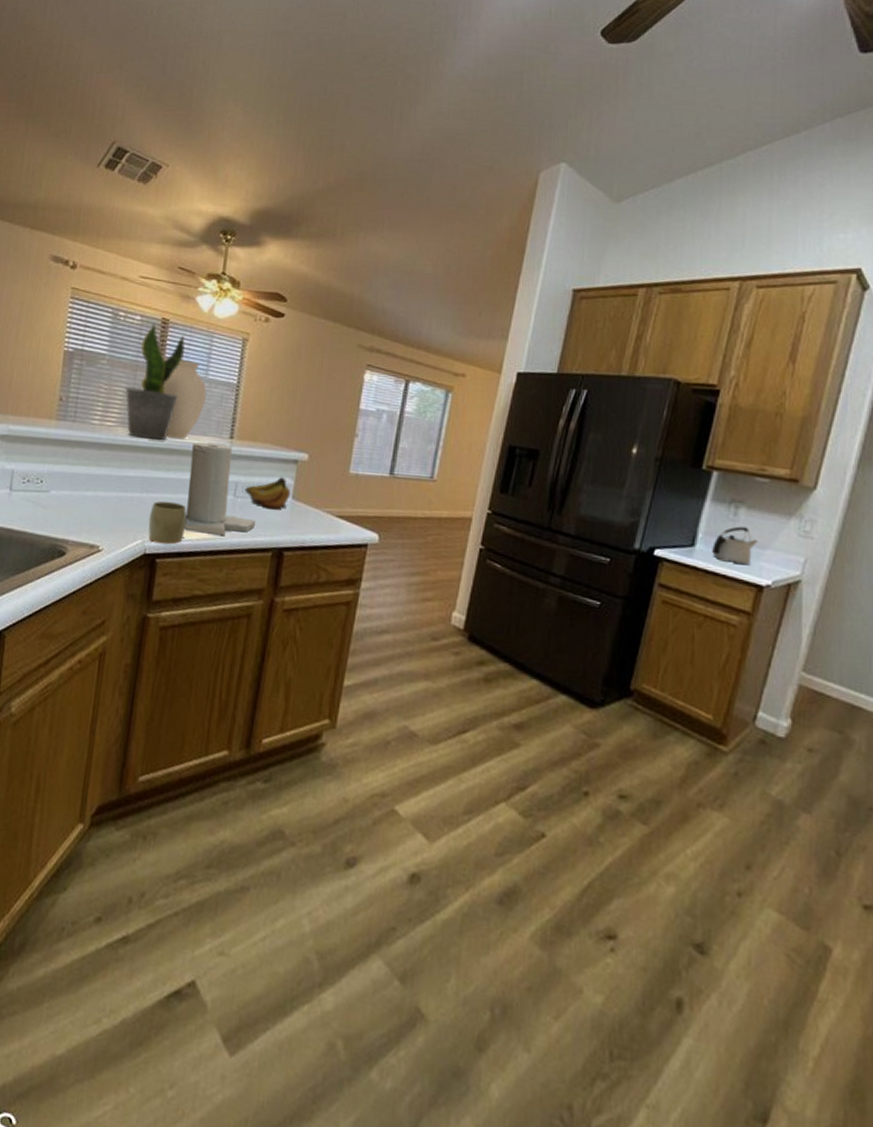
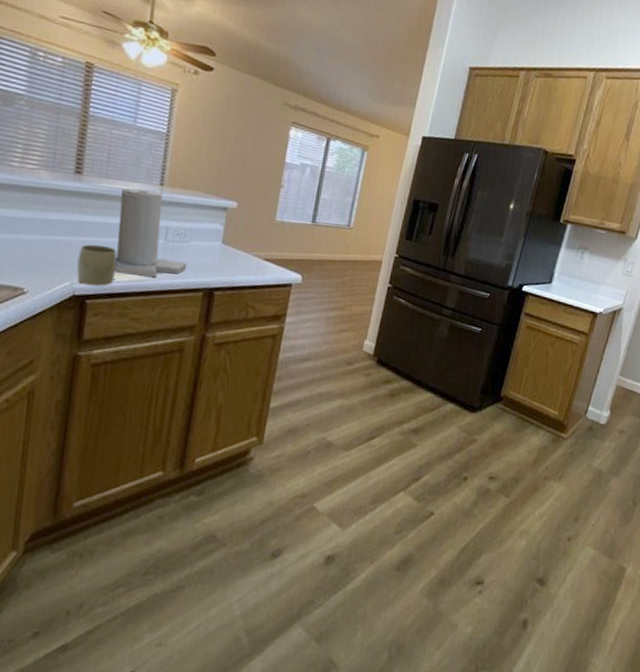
potted plant: present [125,323,185,441] -> none [47,66,112,185]
vase: present [163,357,207,439] -> none [88,102,135,184]
fruit: present [245,477,291,510] -> none [176,223,221,253]
kettle: present [712,526,759,564] -> none [564,267,596,296]

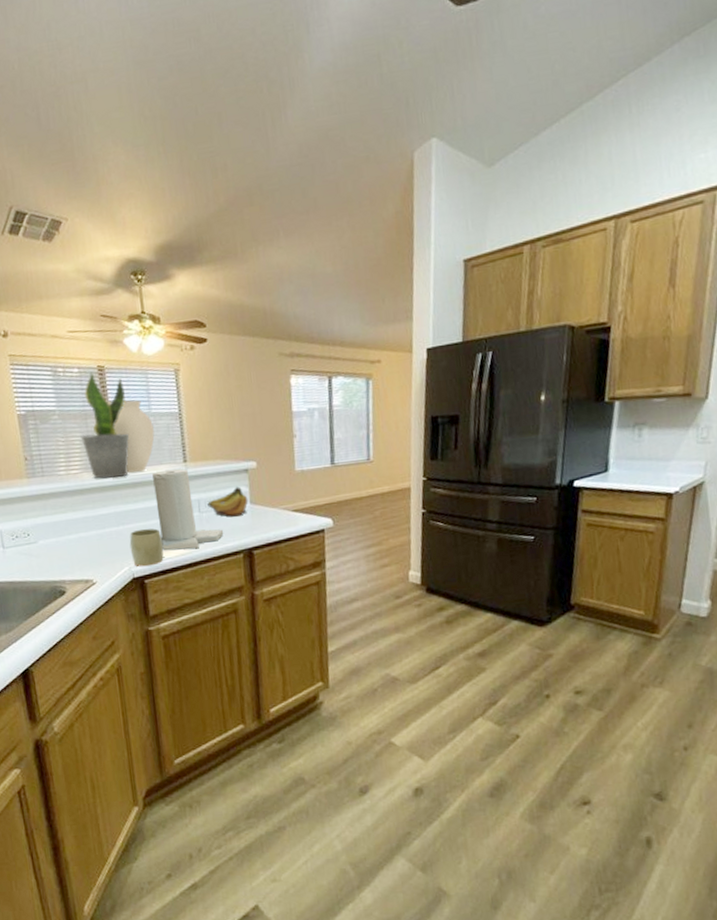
potted plant: none [47,66,112,185] -> present [80,372,130,479]
vase: none [88,102,135,184] -> present [107,400,155,473]
fruit: none [176,223,221,253] -> present [207,486,249,517]

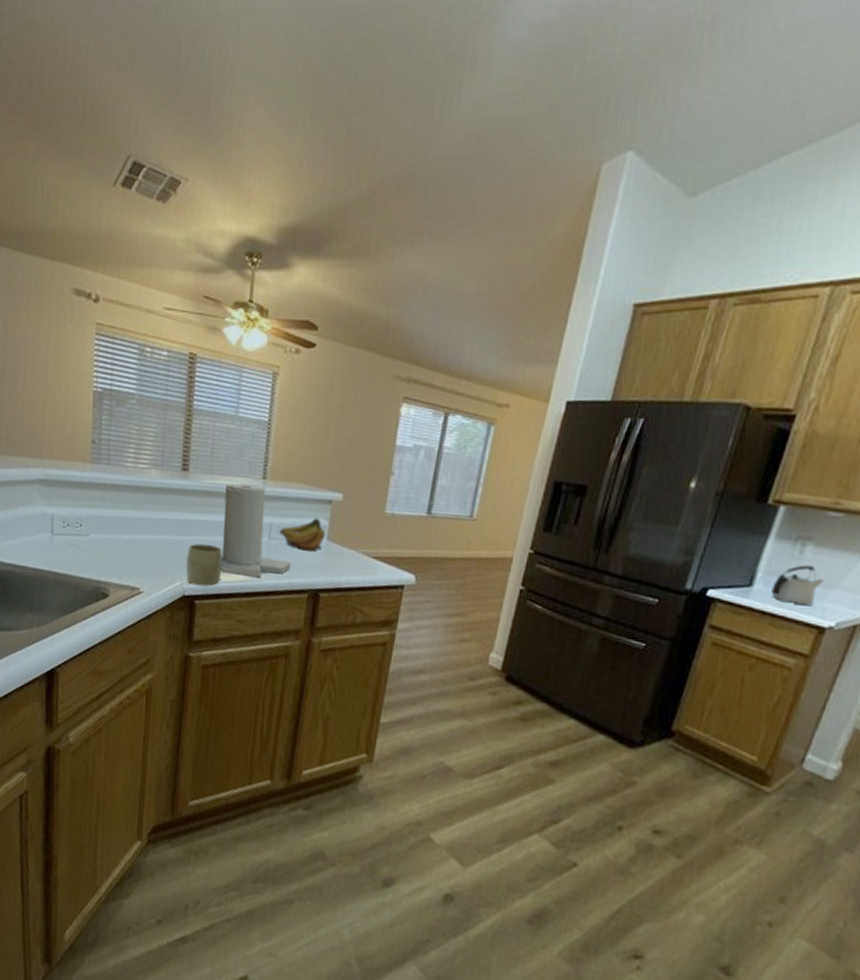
potted plant: present [80,372,130,479] -> none [156,358,214,483]
vase: present [107,400,155,473] -> none [192,395,238,480]
kettle: none [623,445,664,479] -> present [771,565,825,605]

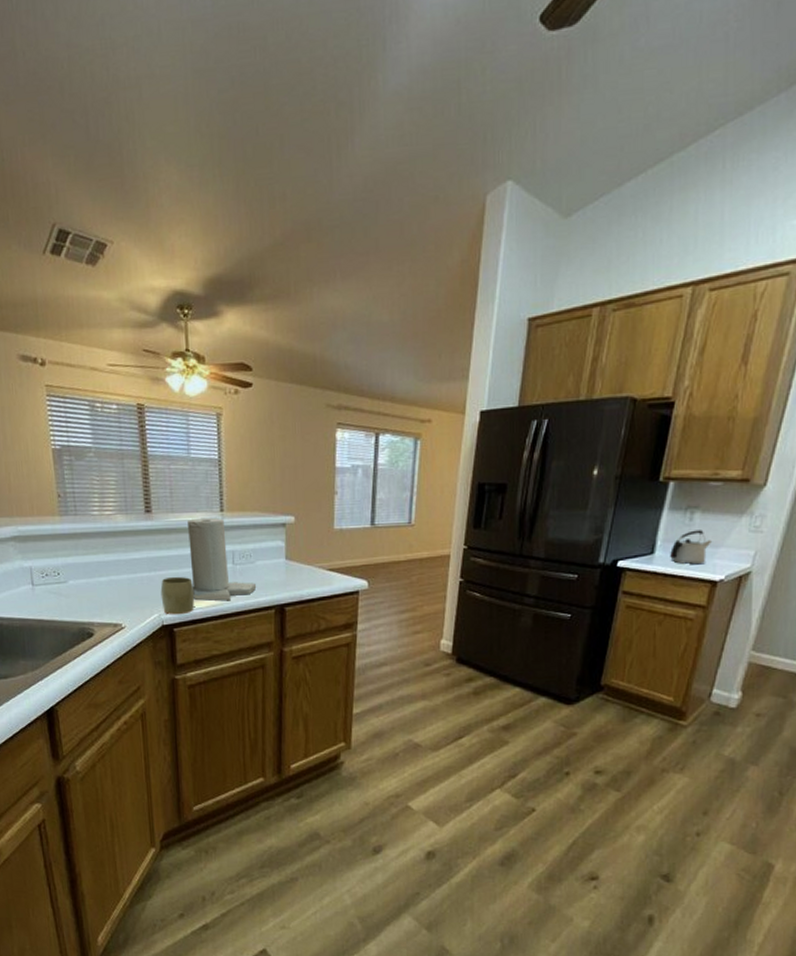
fruit: present [279,518,326,551] -> none [242,541,284,571]

